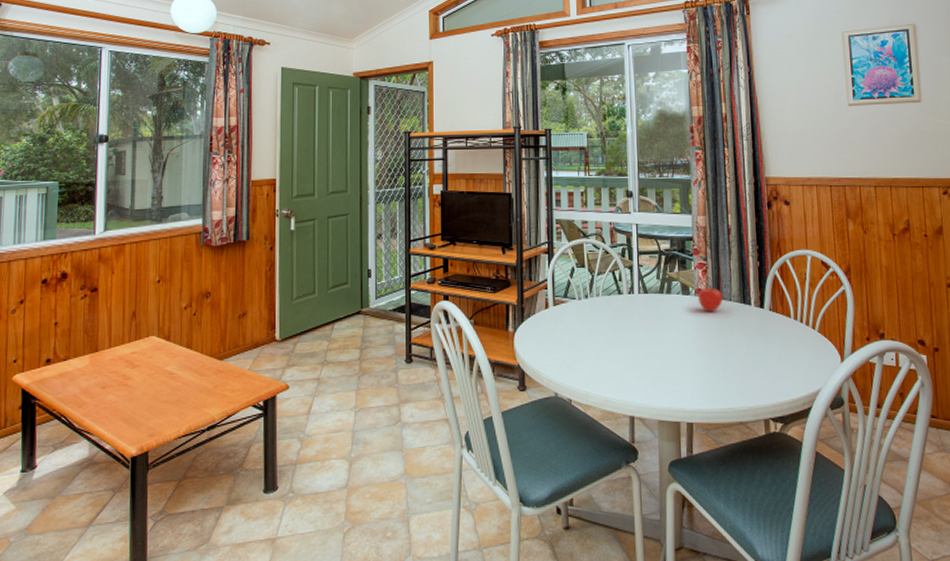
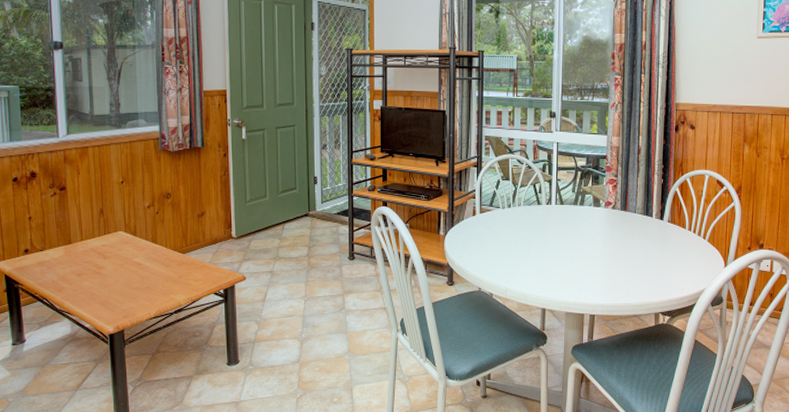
fruit: present [697,286,724,312] -> none [607,199,629,222]

